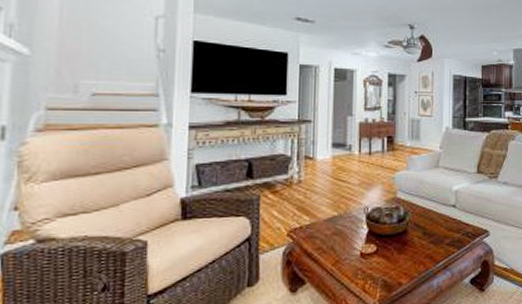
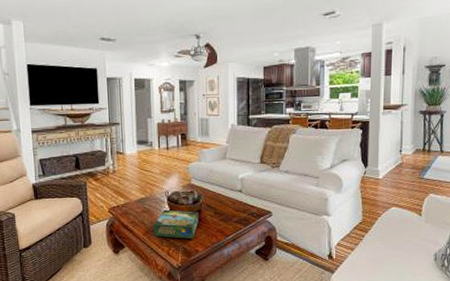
board game: none [346,230,404,269] -> present [154,209,199,239]

